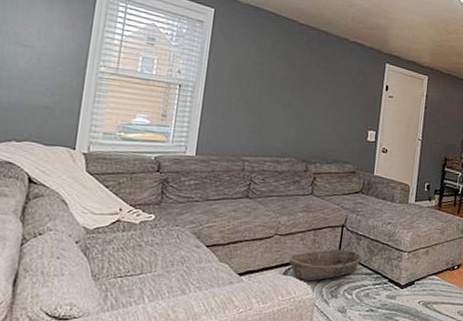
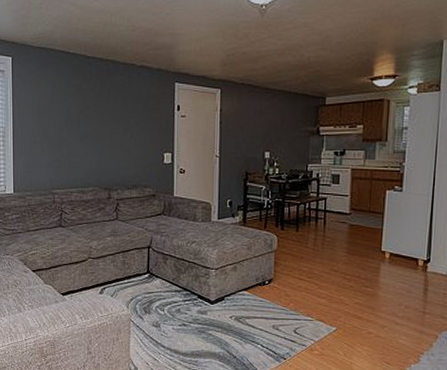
basket: present [288,249,362,281] -> none [103,269,170,298]

